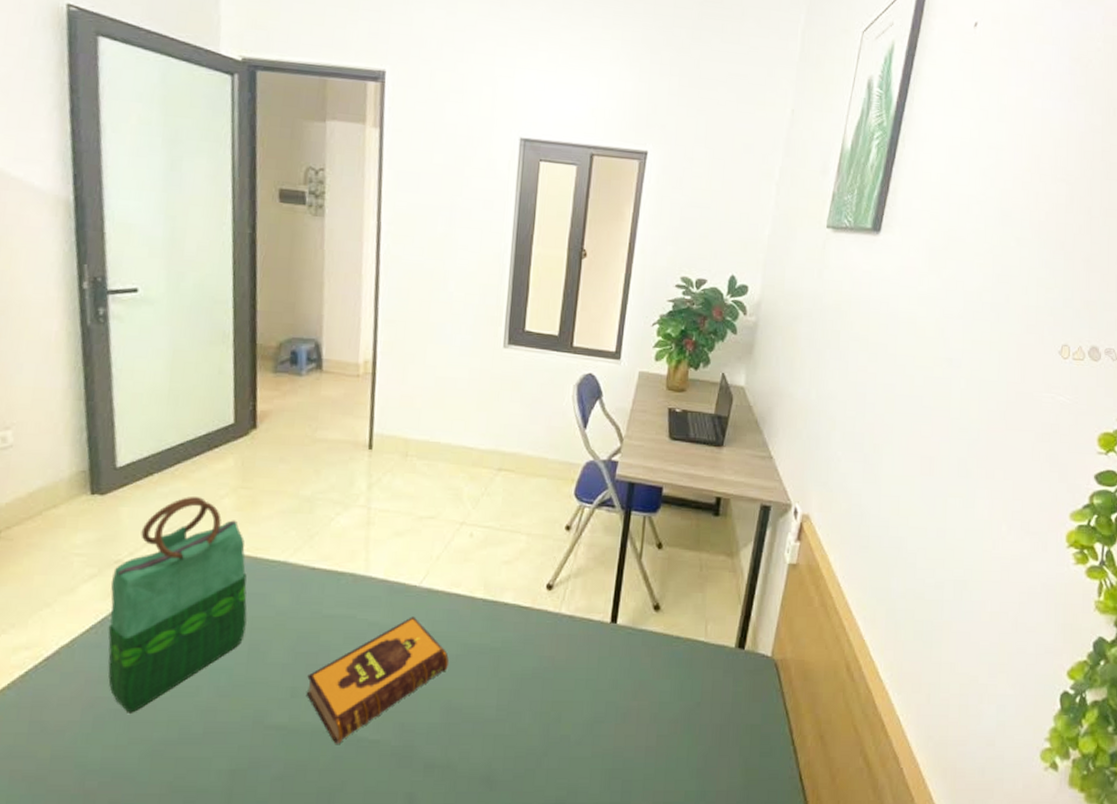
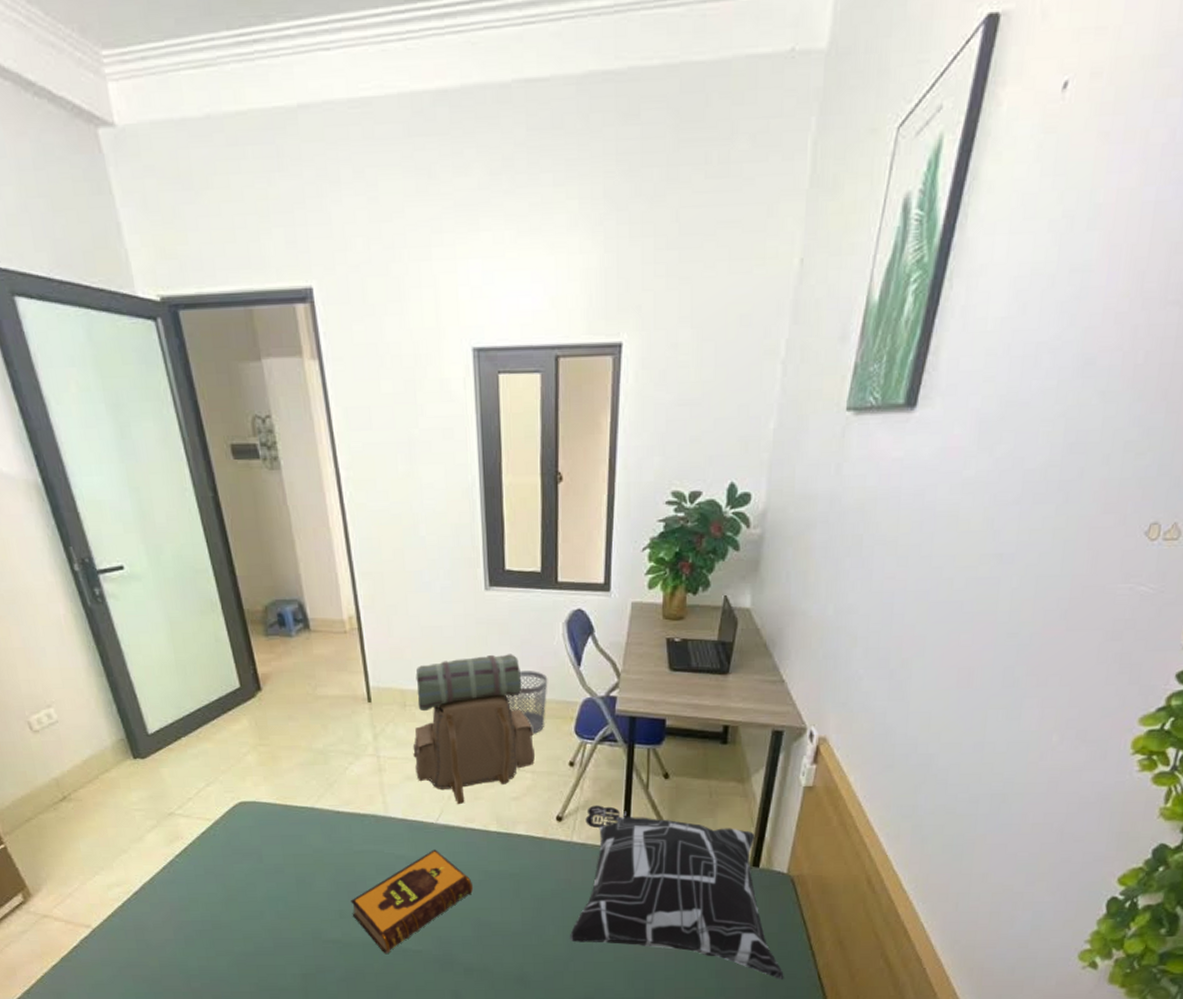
tote bag: present [108,497,247,713] -> none [169,756,290,933]
backpack: none [406,410,534,567] -> present [413,654,535,805]
wastebasket: none [511,429,554,494] -> present [506,671,548,734]
decorative pillow: none [545,574,766,782] -> present [569,805,784,980]

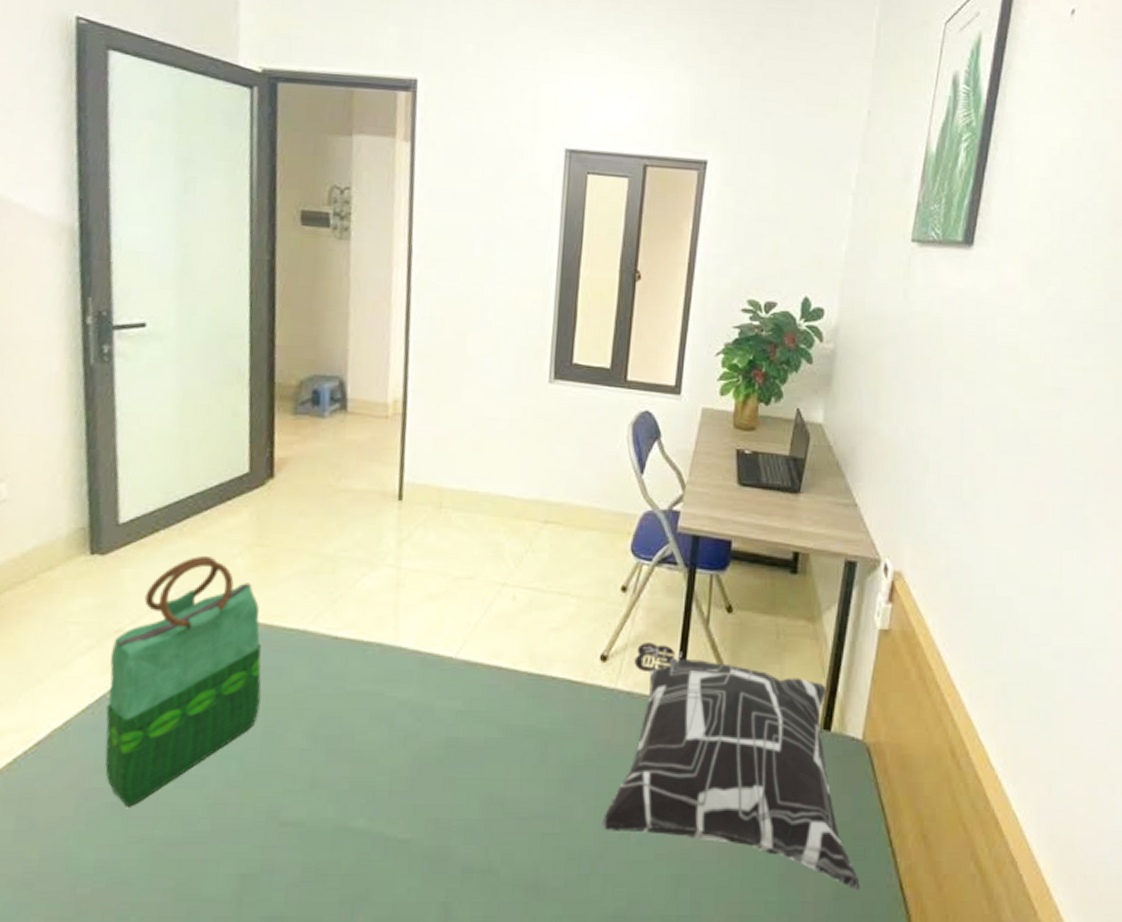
tote bag: none [169,756,290,933] -> present [105,556,262,807]
hardback book: present [351,849,474,954] -> none [328,693,490,844]
backpack: present [413,654,535,805] -> none [440,454,584,635]
wastebasket: present [506,671,548,734] -> none [558,475,607,550]

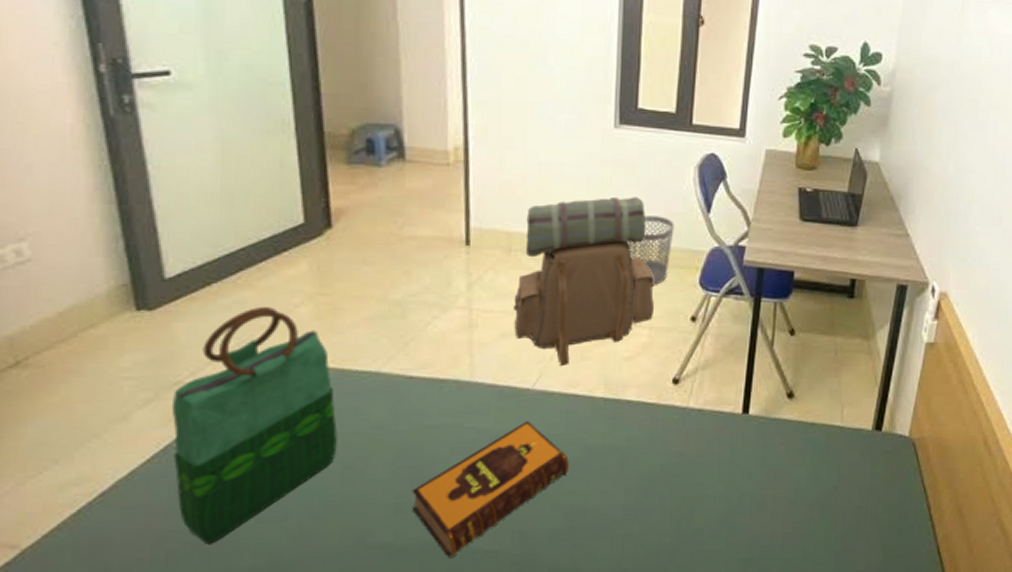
hardback book: none [328,693,490,844] -> present [412,421,570,558]
backpack: none [440,454,584,635] -> present [513,196,655,367]
wastebasket: none [558,475,607,550] -> present [628,216,675,285]
decorative pillow: present [601,642,860,891] -> none [677,365,904,558]

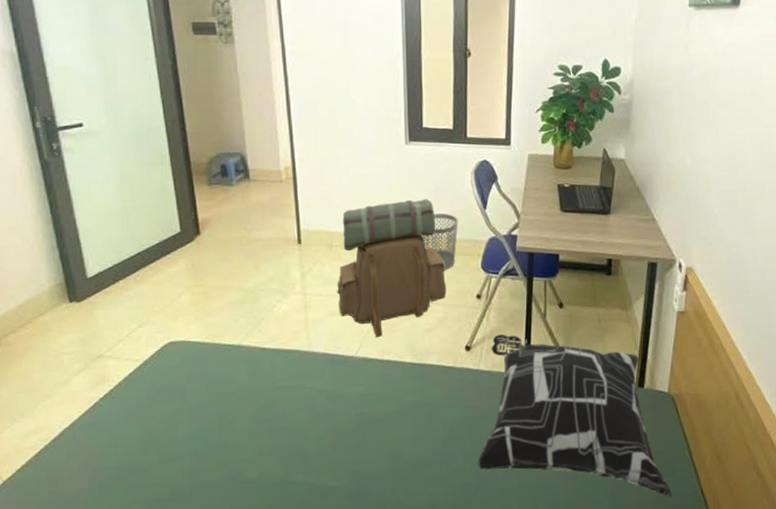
tote bag: present [171,307,337,545] -> none [96,297,214,479]
hardback book: present [412,421,570,558] -> none [270,382,389,492]
decorative pillow: none [677,365,904,558] -> present [477,334,672,498]

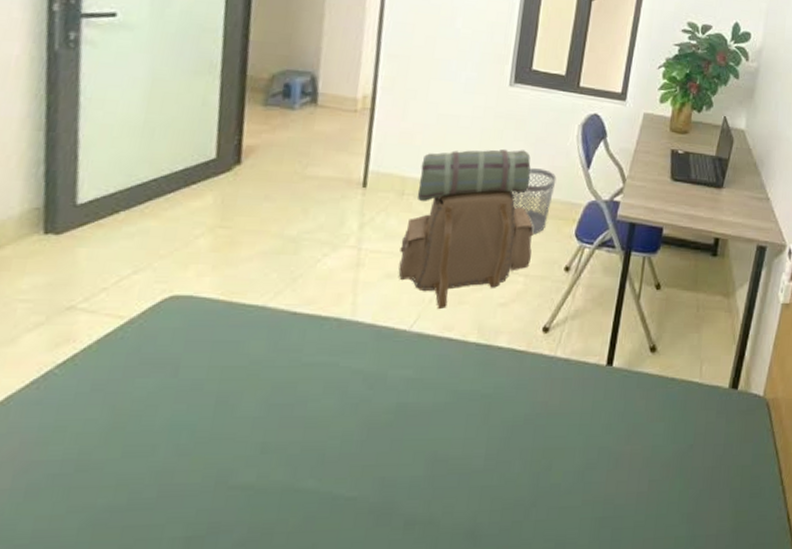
decorative pillow: present [477,334,672,498] -> none [535,315,755,524]

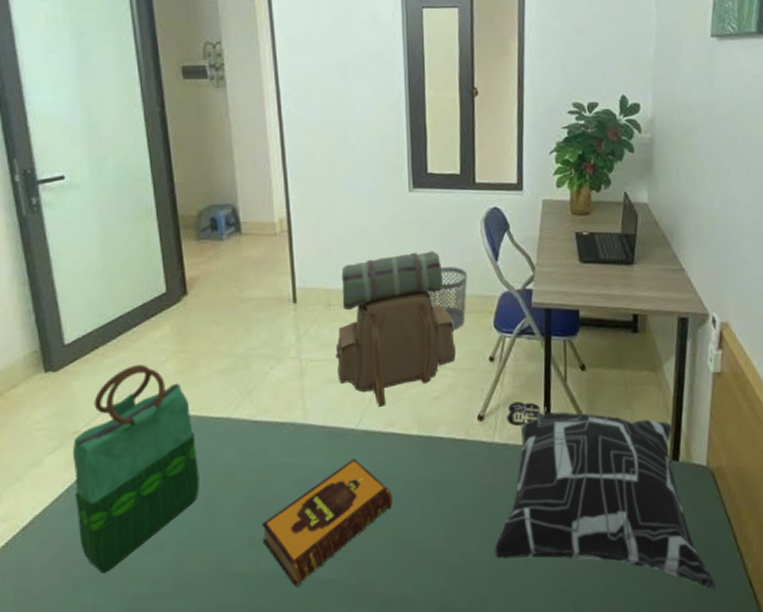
tote bag: none [48,237,219,478] -> present [72,365,199,574]
hardback book: none [279,363,438,503] -> present [262,458,394,587]
decorative pillow: none [535,315,755,524] -> present [493,401,716,590]

